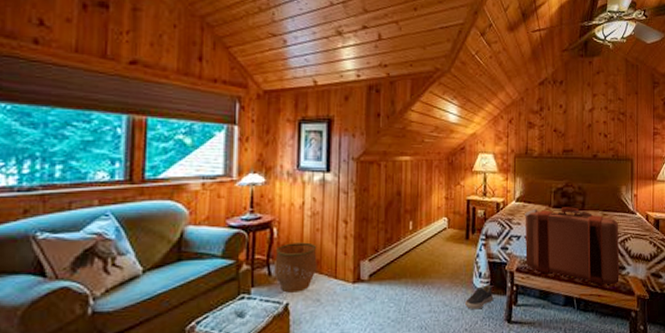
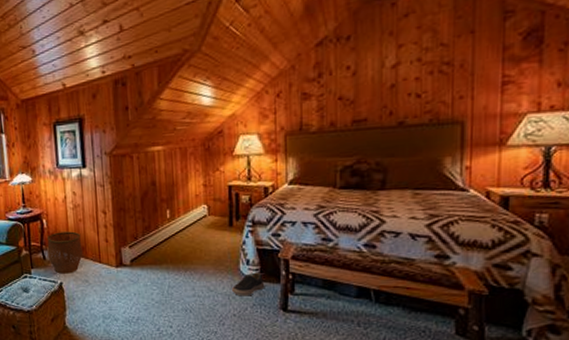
suitcase: present [525,207,620,285] -> none [301,187,440,277]

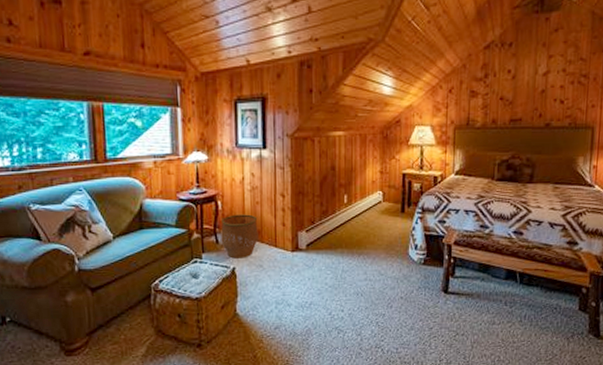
shoe: present [231,272,265,297] -> none [400,256,430,280]

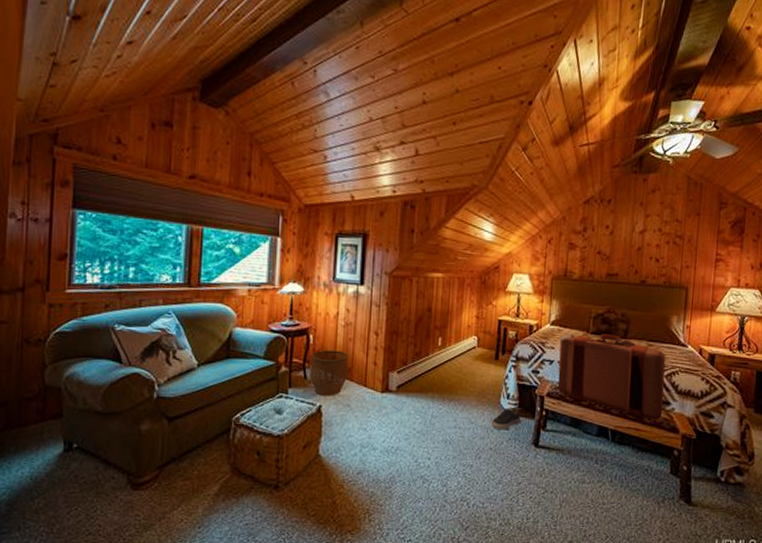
shoe: none [400,256,430,280] -> present [490,406,521,430]
suitcase: none [464,180,573,261] -> present [557,334,666,420]

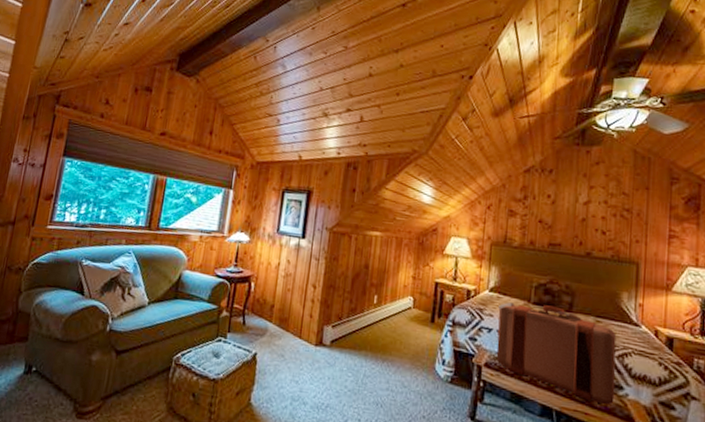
basket: present [309,350,349,396] -> none [248,298,287,345]
shoe: present [490,406,521,430] -> none [424,373,457,399]

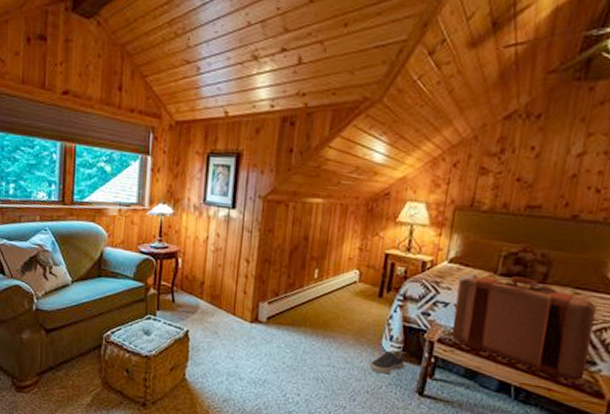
shoe: none [424,373,457,399] -> present [368,349,405,374]

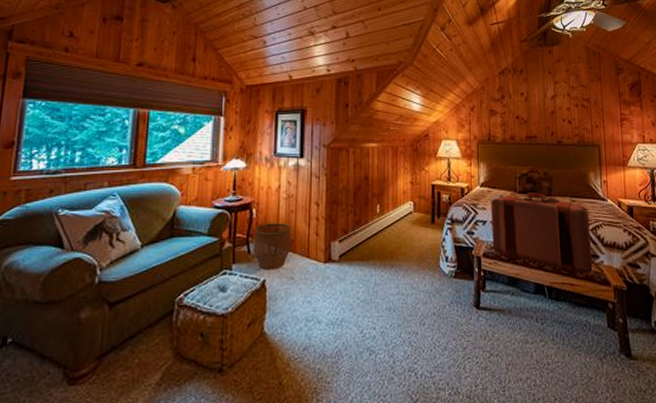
basket: none [177,274,218,322] -> present [253,223,292,270]
shoe: present [368,349,405,374] -> none [431,269,461,294]

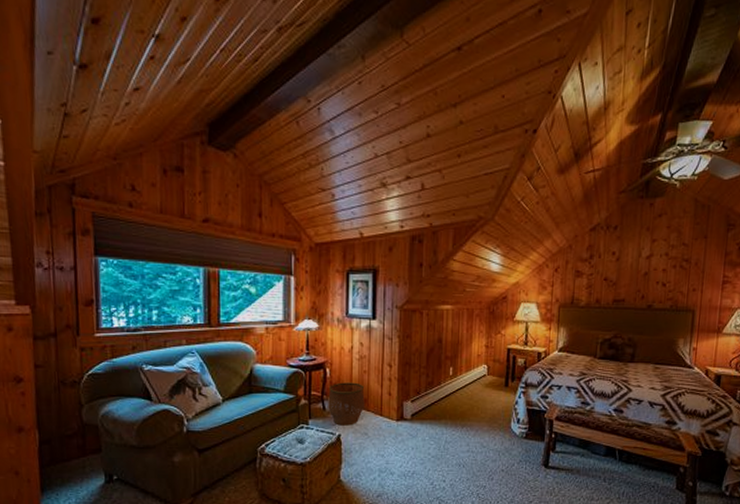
suitcase: present [490,193,593,274] -> none [566,359,672,440]

